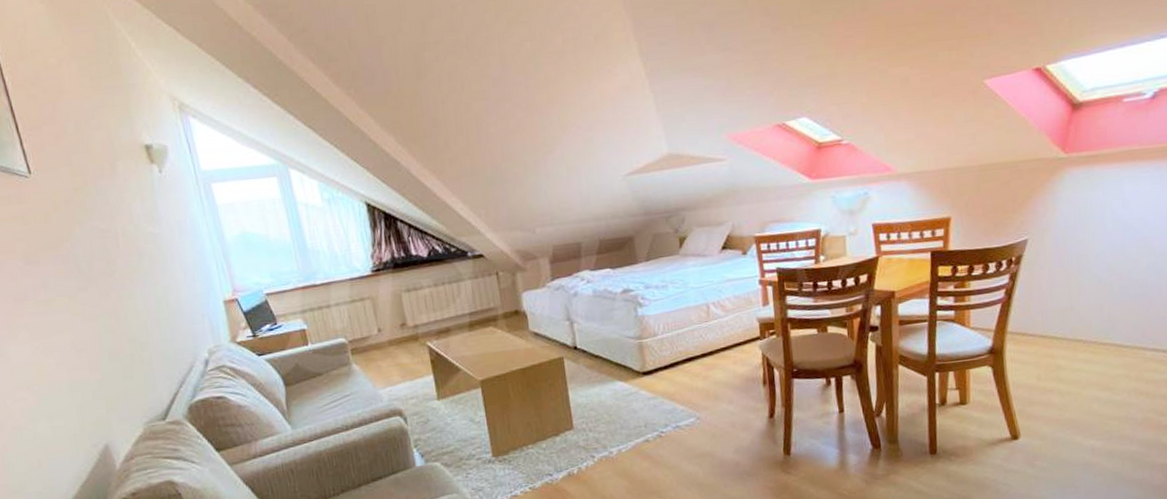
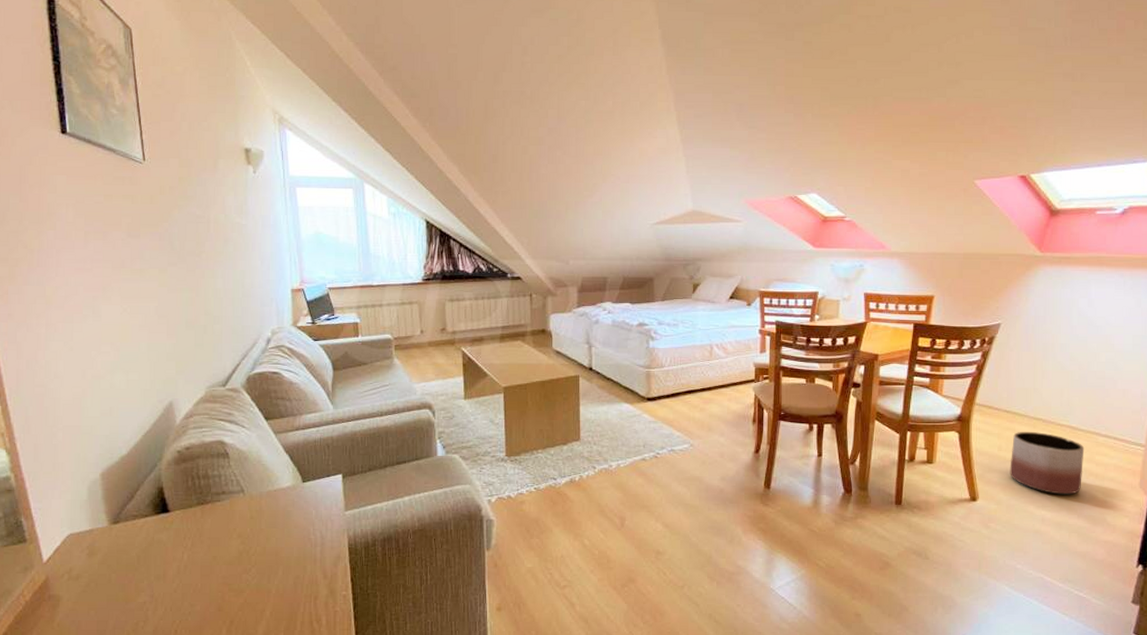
planter: none [1051,354,1132,421] -> present [1010,431,1085,495]

